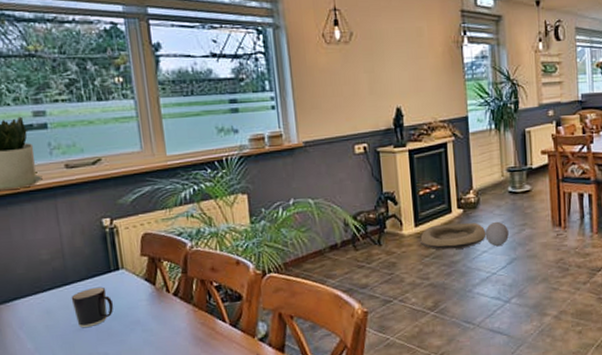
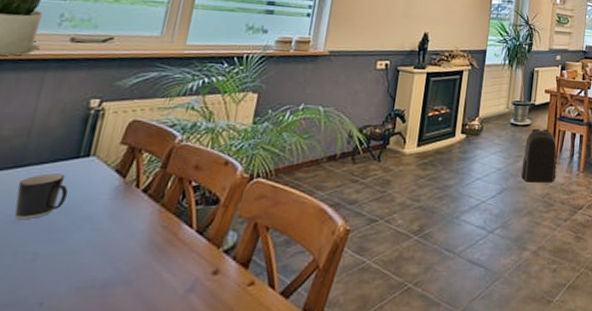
dog bed: present [420,223,486,250] -> none [419,147,484,173]
ball: present [485,221,509,246] -> none [481,150,504,174]
backpack: none [528,192,567,250] -> present [520,127,557,183]

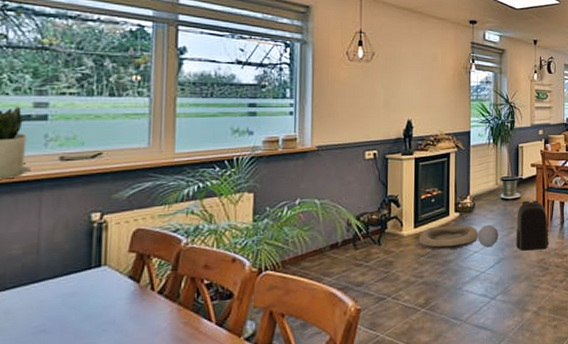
mug: present [14,173,69,220] -> none [37,284,88,330]
dog bed: none [419,147,484,173] -> present [418,225,479,250]
ball: none [481,150,504,174] -> present [477,224,498,247]

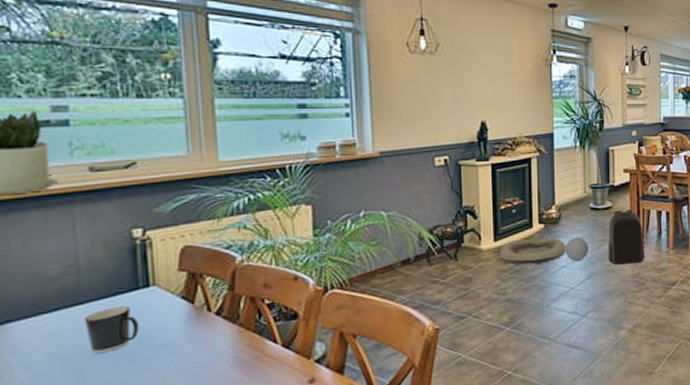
mug: none [37,284,88,330] -> present [84,306,140,354]

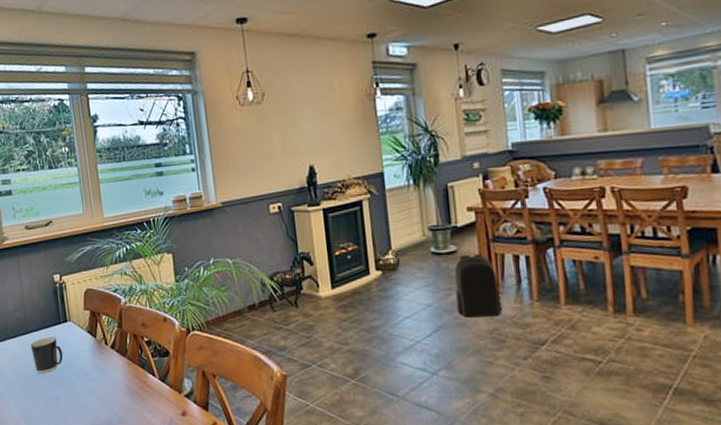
dog bed: present [499,238,566,265] -> none [337,286,408,314]
ball: present [565,236,588,261] -> none [406,285,434,312]

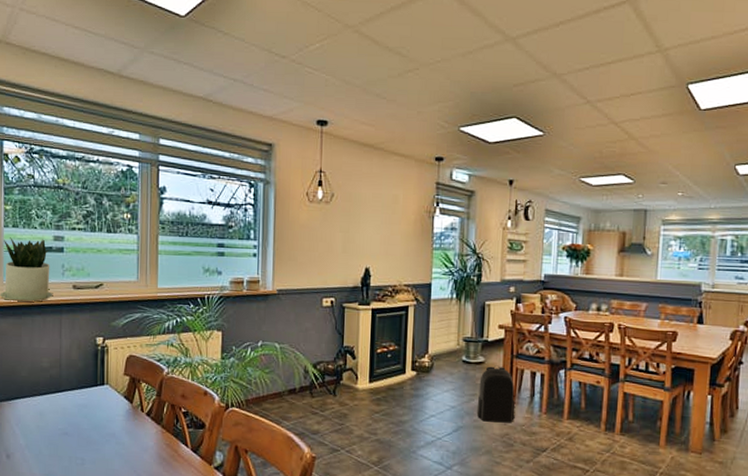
mug: present [30,337,63,374] -> none [61,397,96,433]

